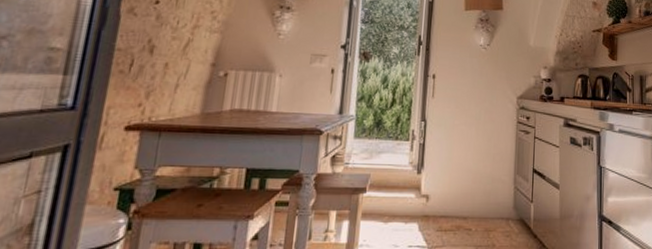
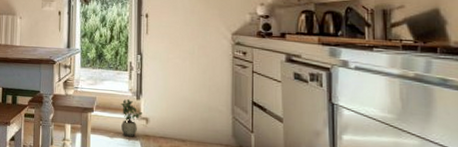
potted plant: none [398,173,423,220] -> present [121,98,142,137]

